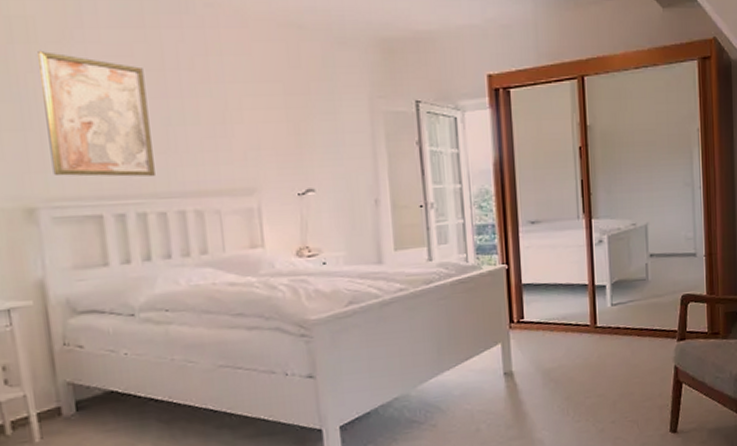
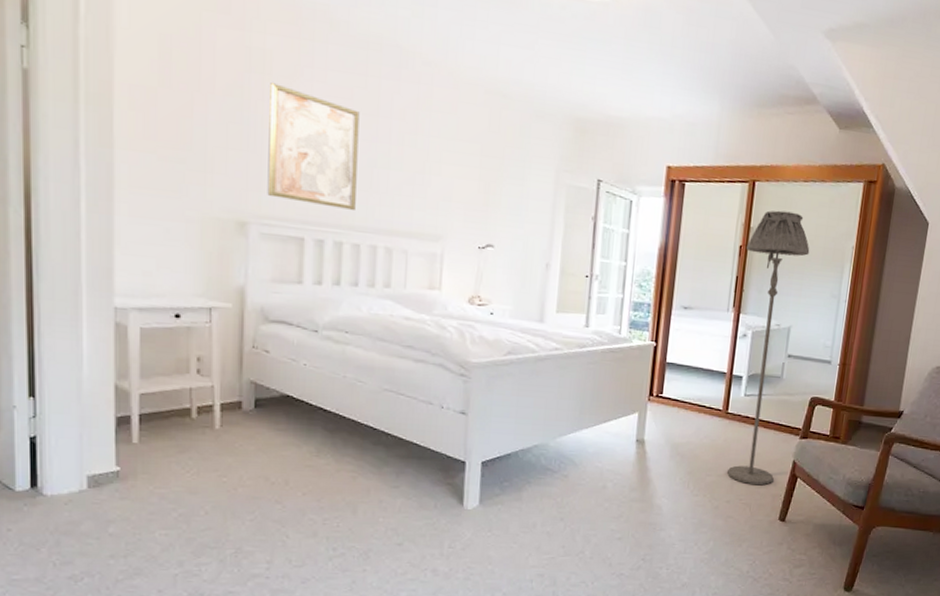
floor lamp: none [587,102,657,400] -> present [726,210,810,486]

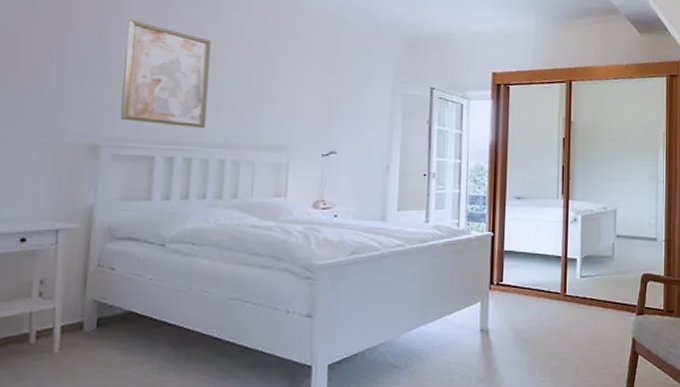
floor lamp: present [726,210,810,486] -> none [569,105,626,366]

